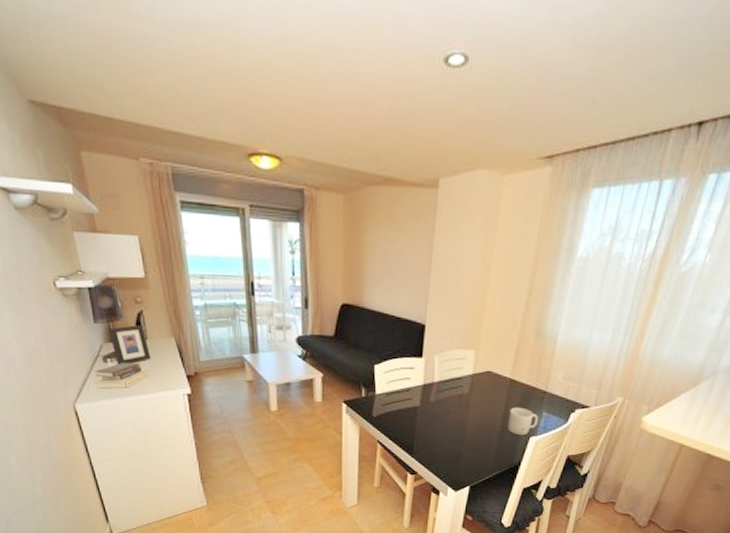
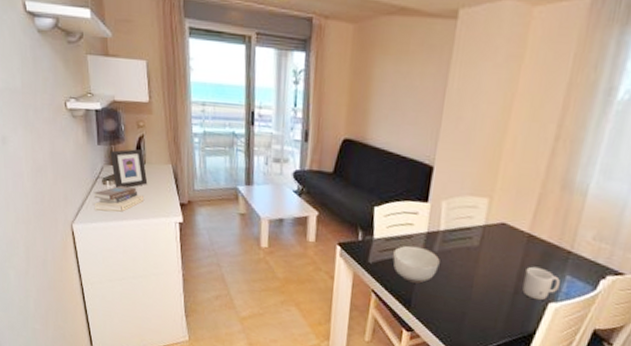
bowl: none [394,397,436,431] -> present [392,245,440,284]

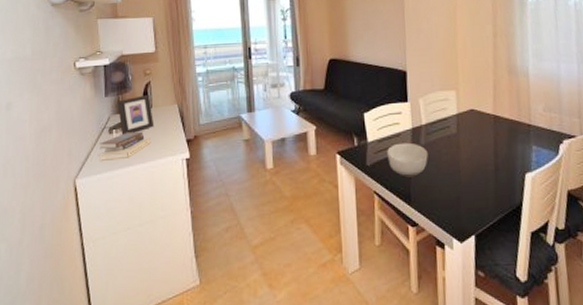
mug: present [522,266,561,301] -> none [499,143,530,173]

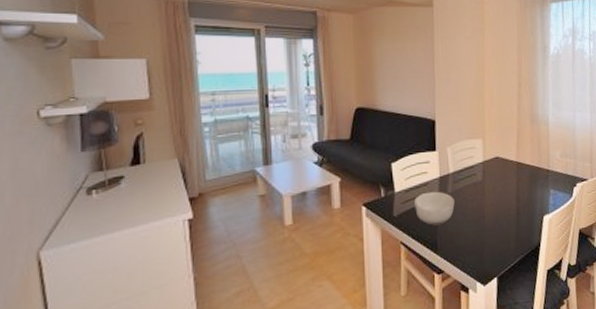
books: present [99,131,151,161] -> none [73,190,144,227]
picture frame: present [117,94,154,135] -> none [98,147,148,195]

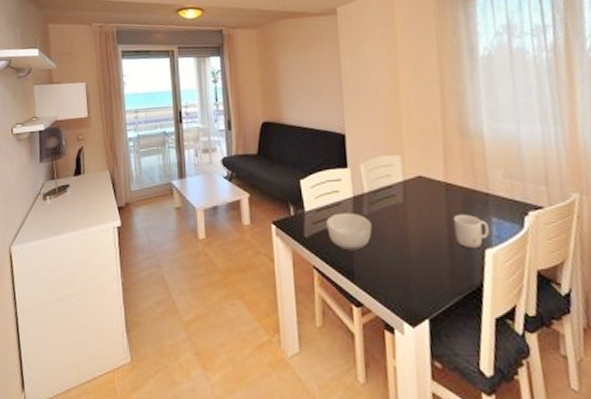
mug: none [521,187,548,216] -> present [453,214,490,249]

